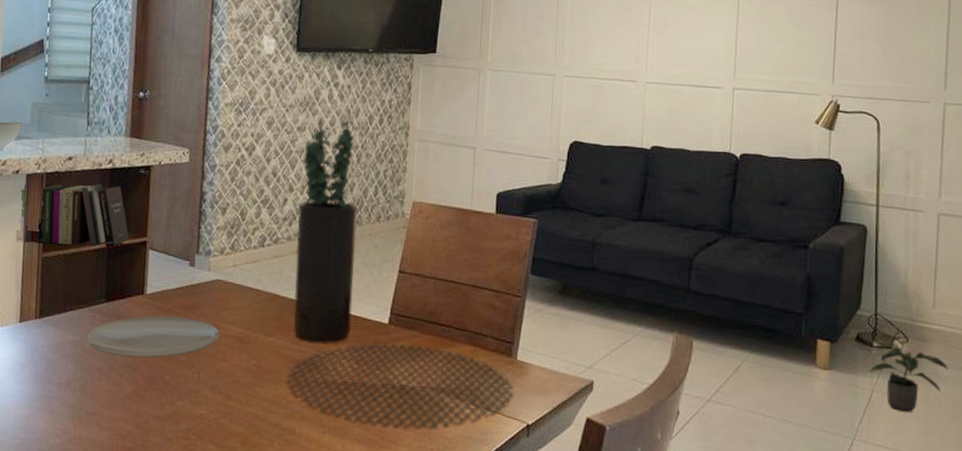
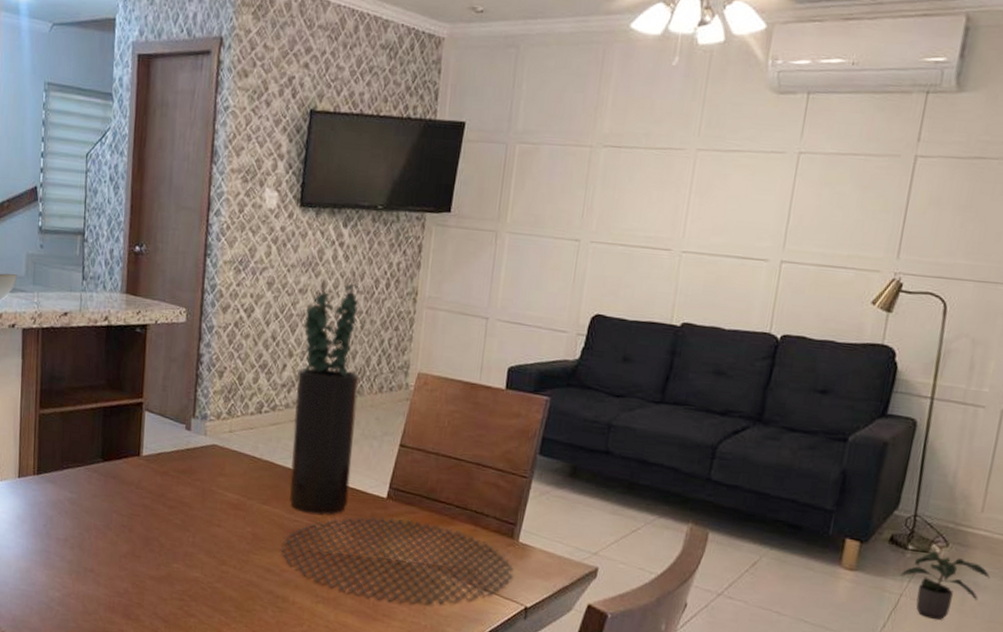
books: present [15,182,129,247] -> none [12,337,125,407]
plate: present [87,315,219,359] -> none [84,477,215,520]

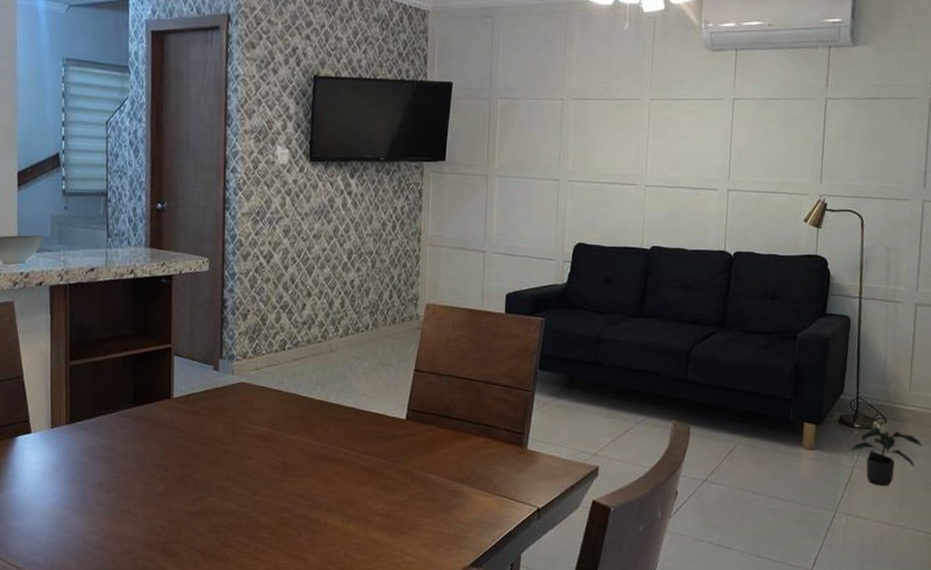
place mat: present [281,516,513,605] -> none [311,437,525,515]
vase: present [289,271,360,514] -> none [315,216,374,439]

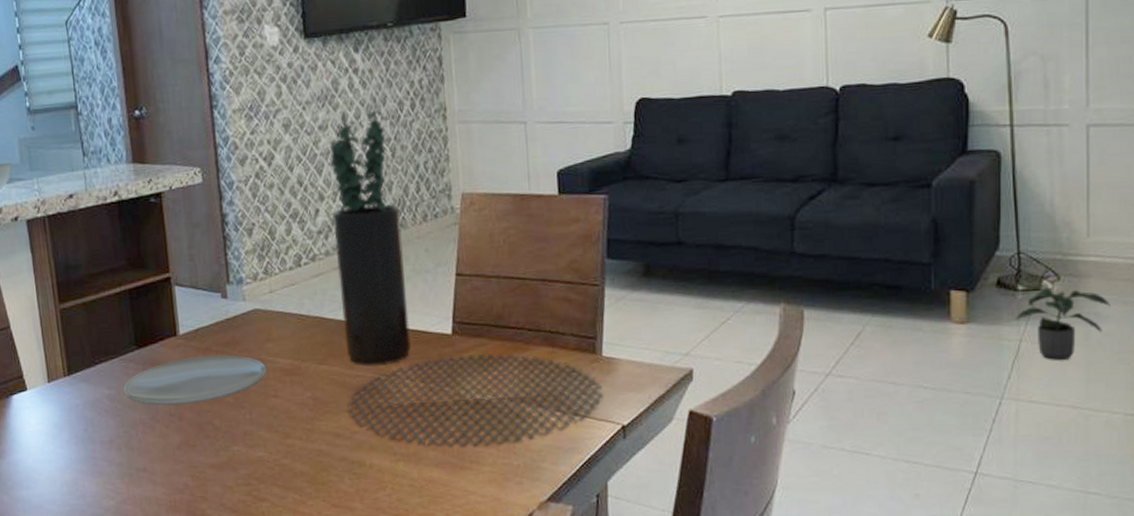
plate: none [118,417,245,459] -> present [123,354,266,406]
place mat: none [311,437,525,515] -> present [347,353,603,447]
vase: none [315,216,374,439] -> present [330,97,412,364]

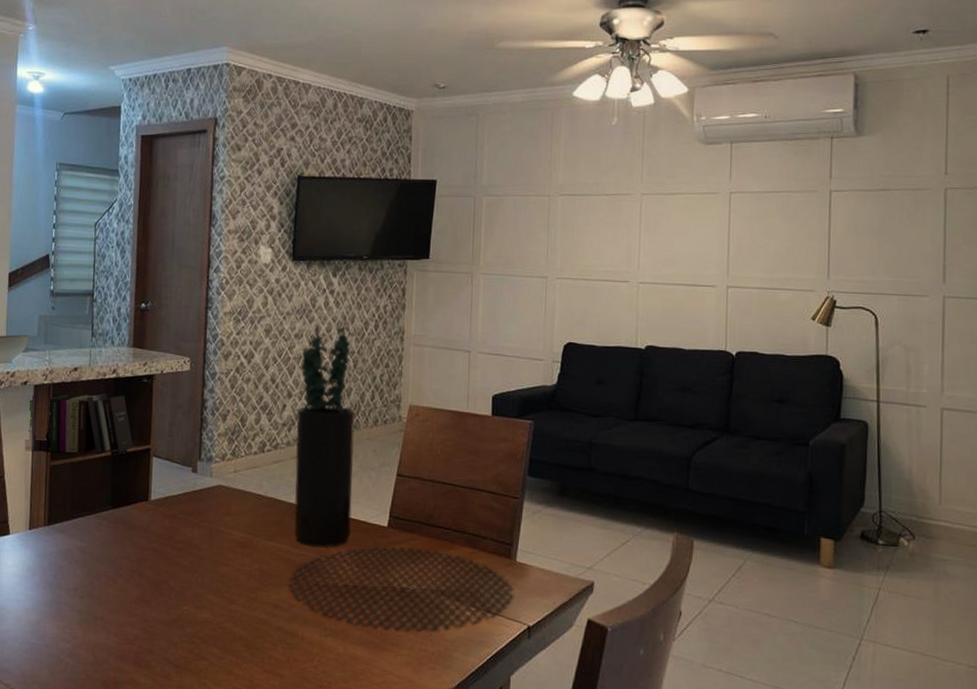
books: none [23,219,151,296] -> present [24,392,133,455]
plate: present [123,354,266,406] -> none [94,521,222,564]
potted plant: present [1015,287,1111,360] -> none [875,544,958,611]

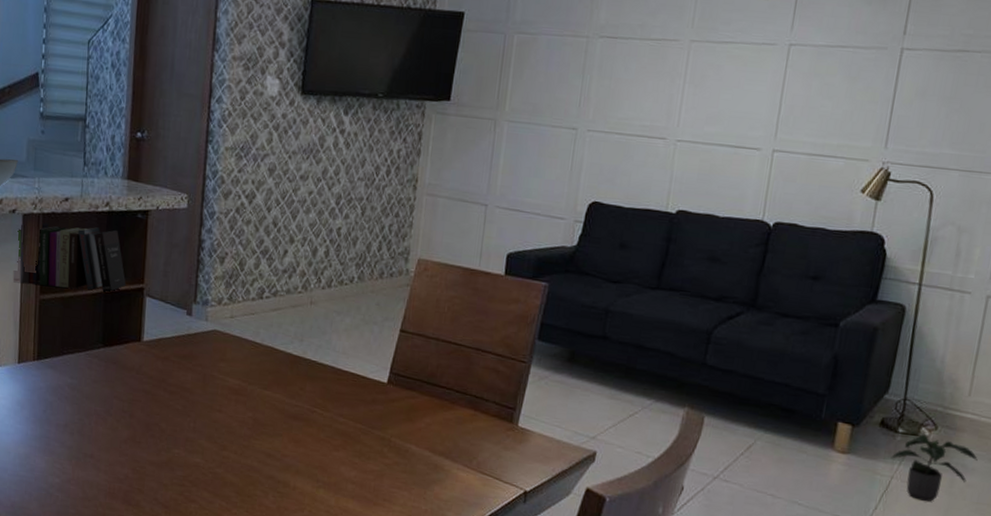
place mat: present [289,545,514,631] -> none [282,401,513,489]
vase: present [294,315,355,547] -> none [290,158,360,399]
potted plant: none [875,544,958,611] -> present [890,434,978,502]

